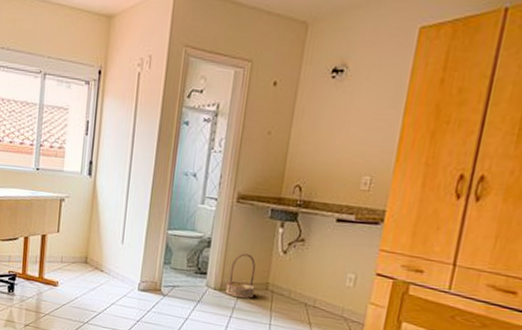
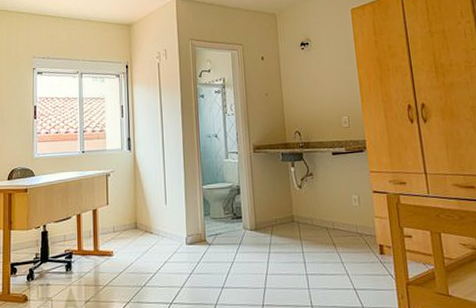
basket: present [225,253,256,299] -> none [260,194,284,234]

